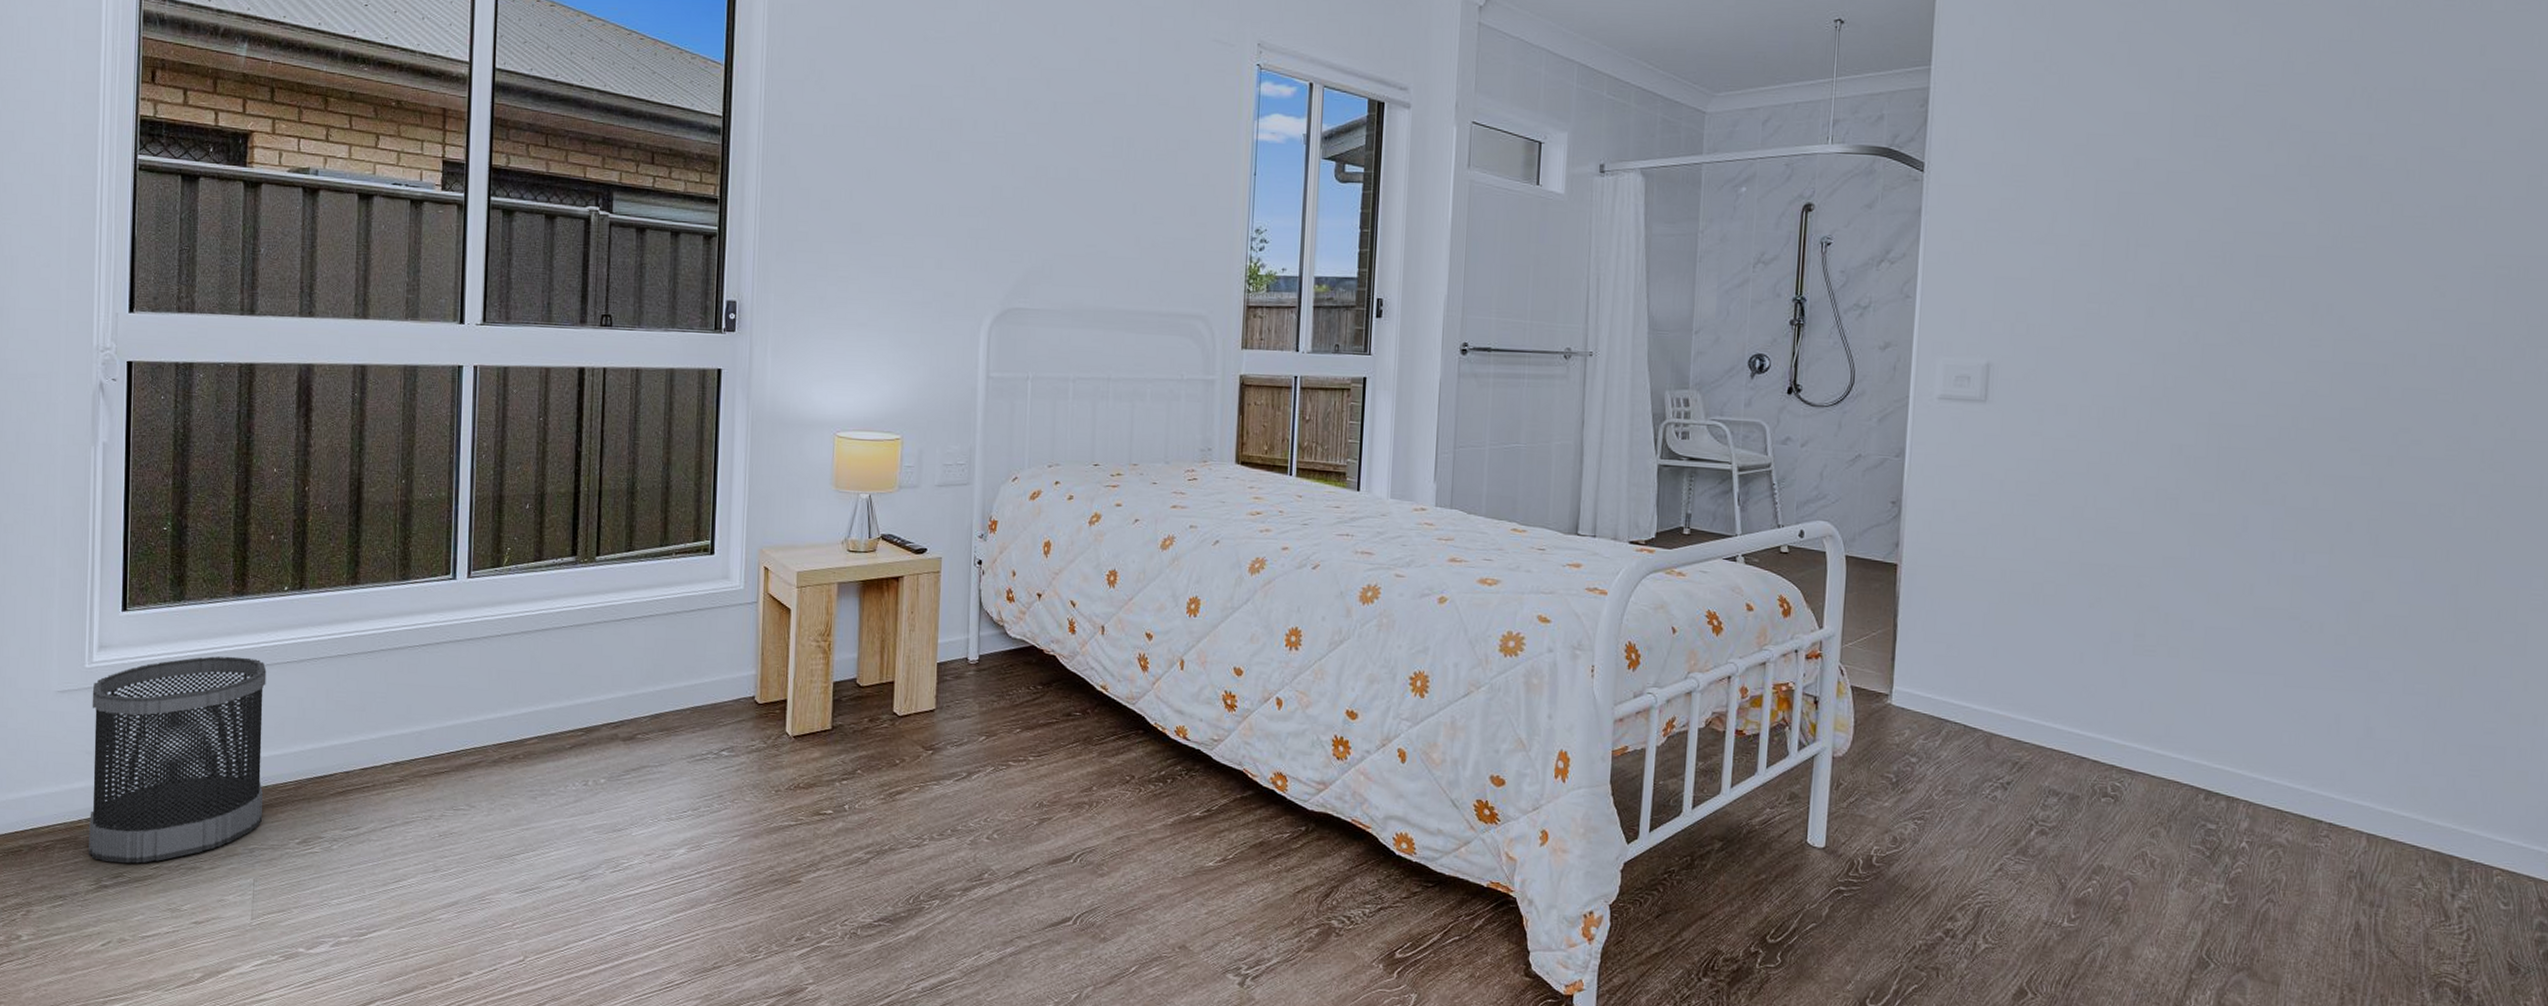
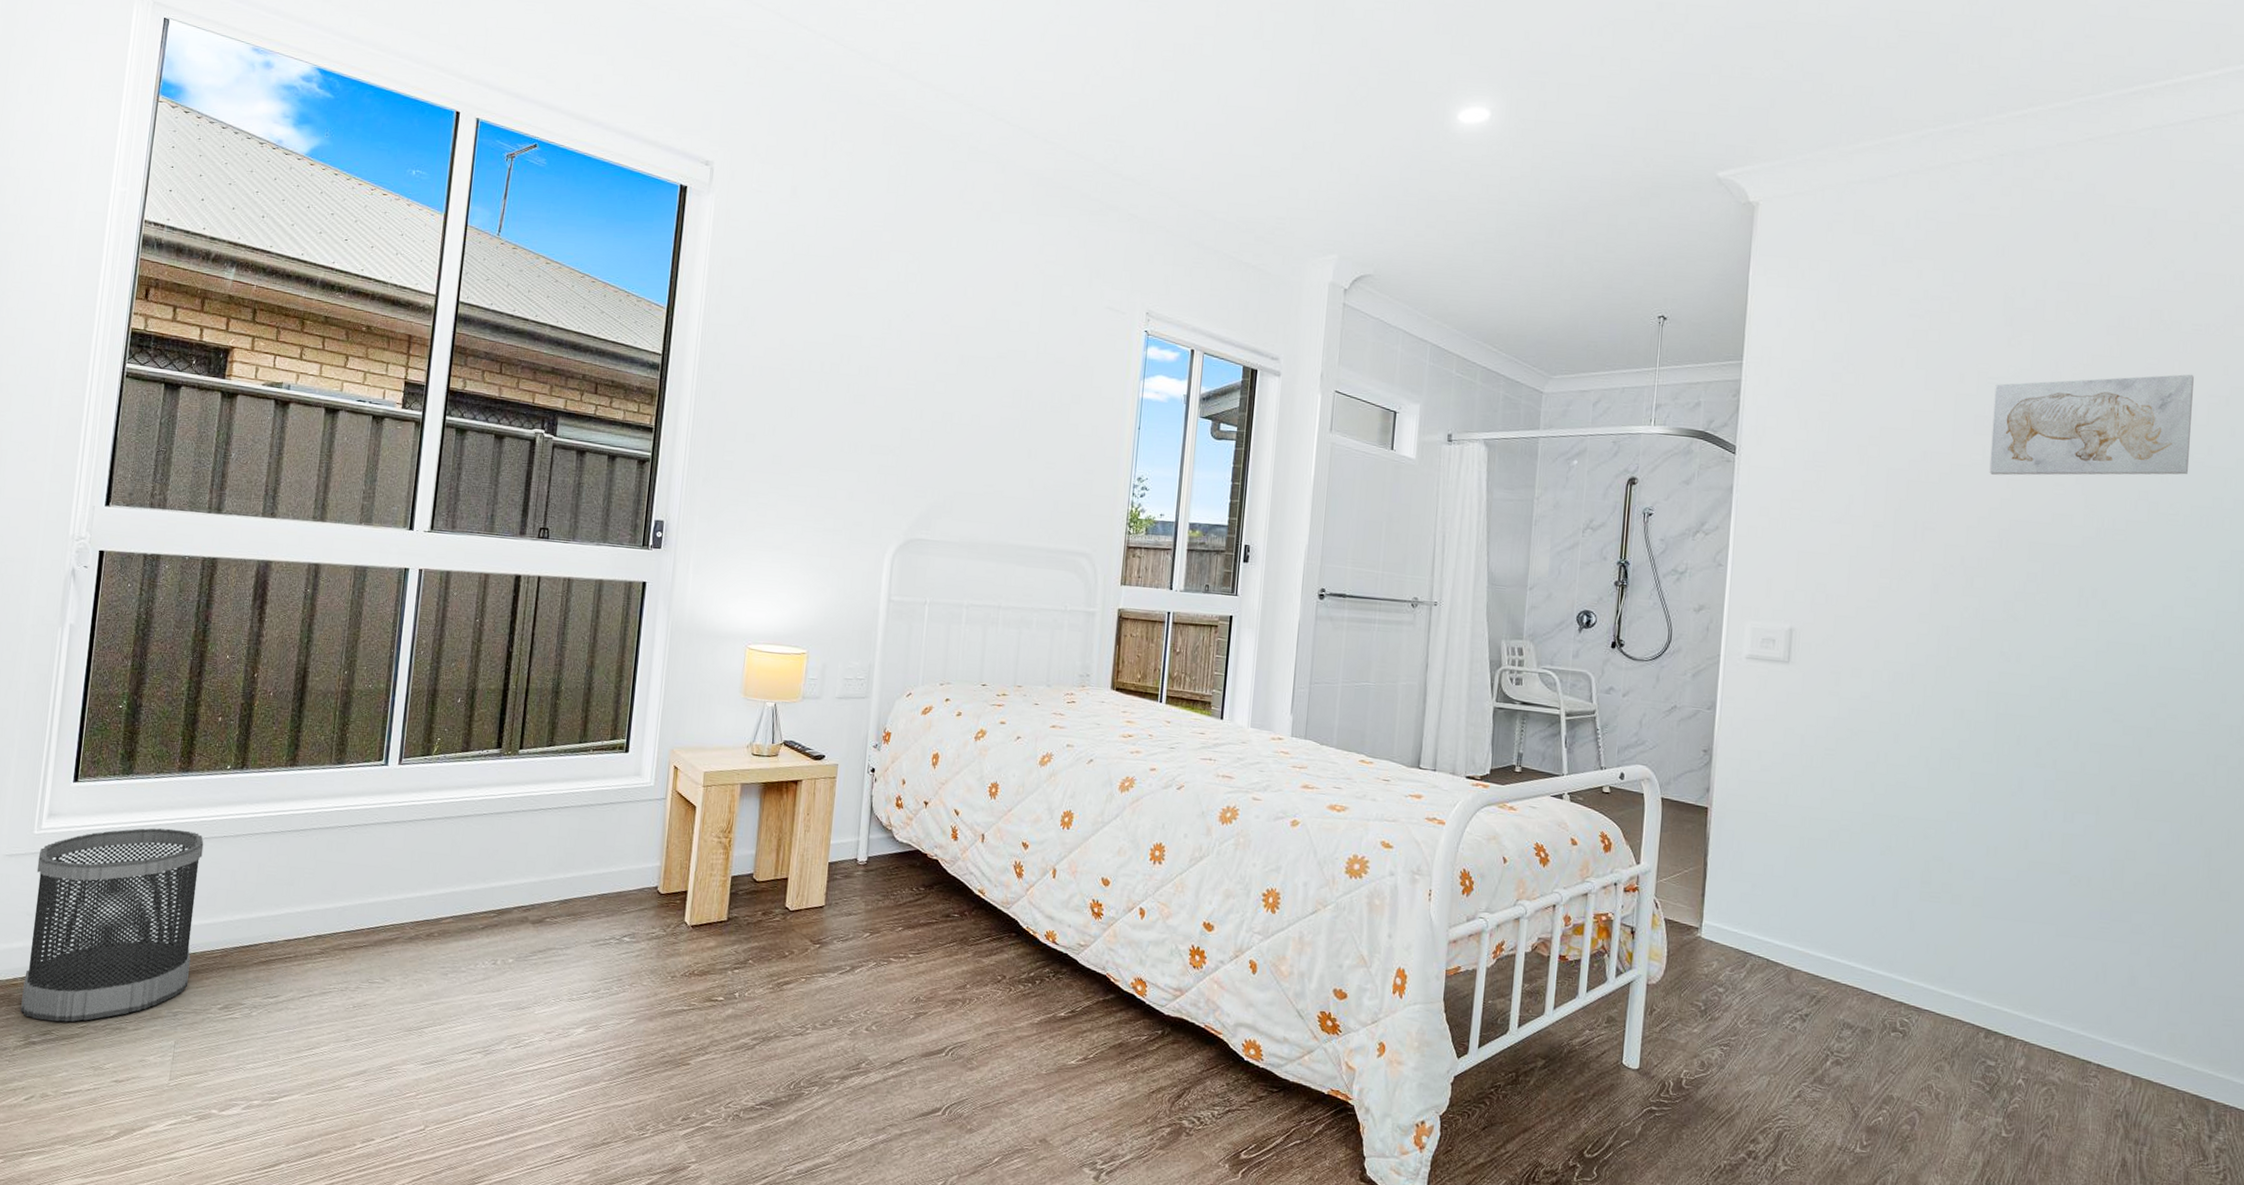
wall art: none [2211,56,2446,182] -> present [1989,374,2194,476]

